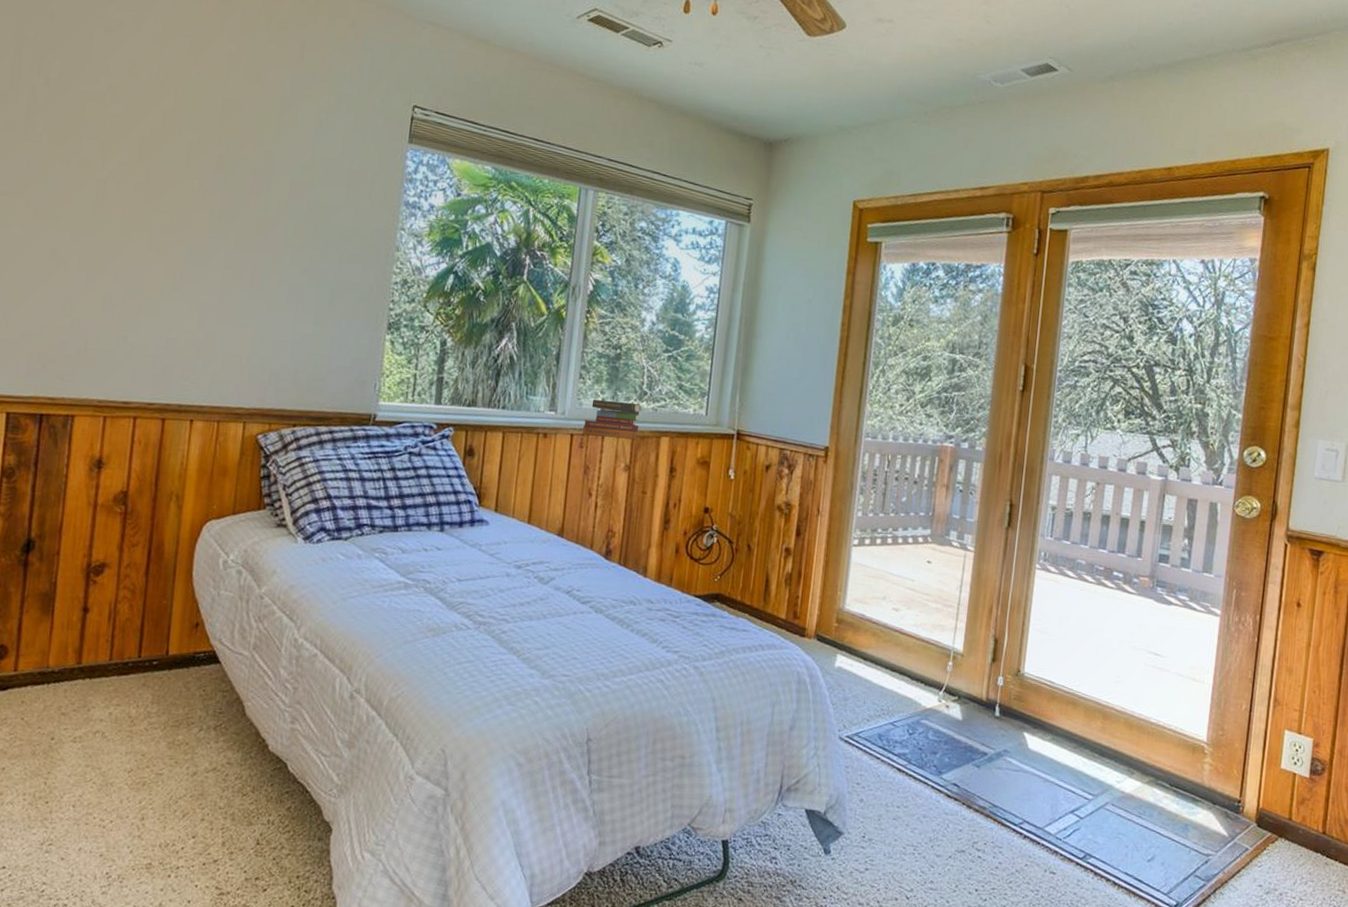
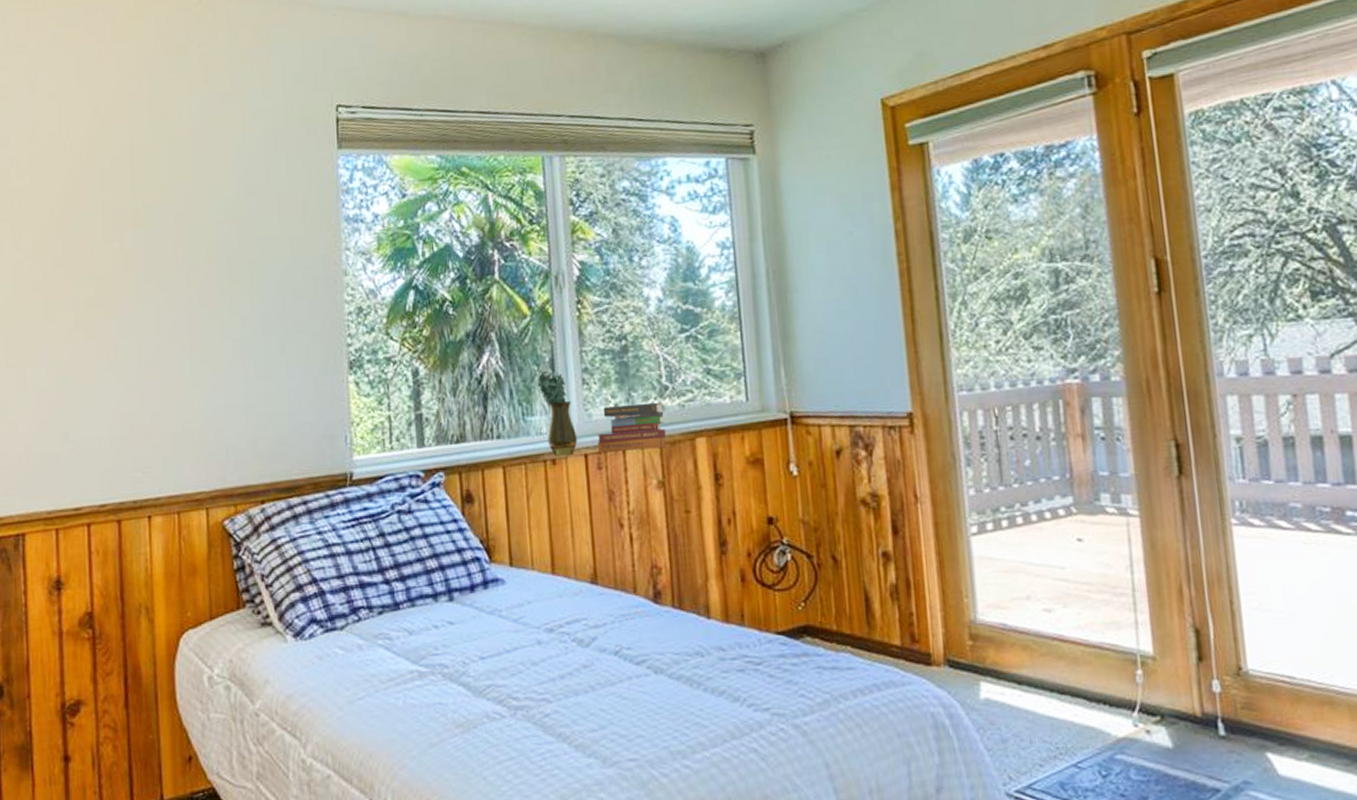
vase: none [542,360,569,433] -> present [537,369,578,457]

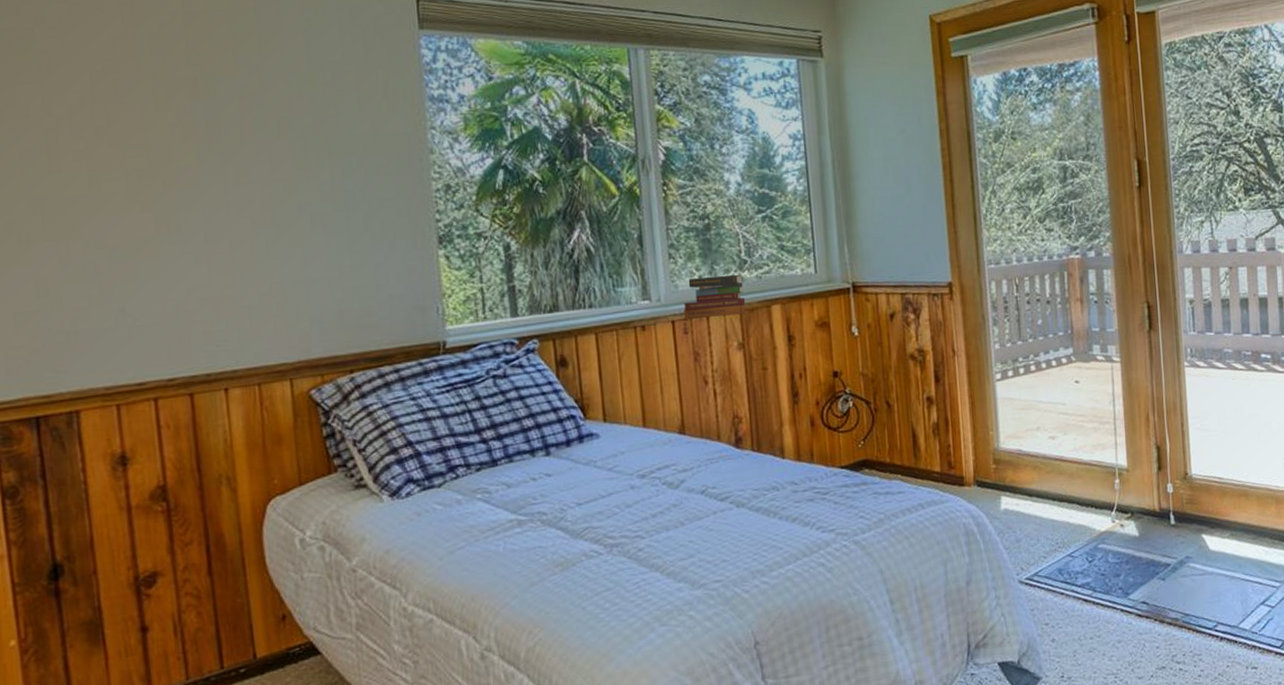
vase: present [537,369,578,457] -> none [626,245,666,324]

